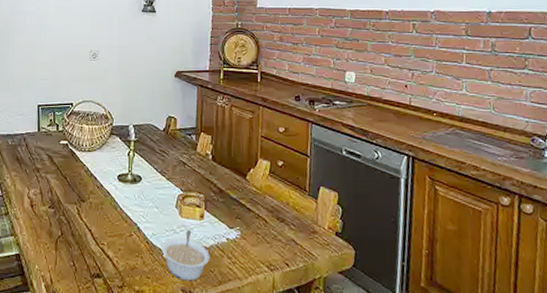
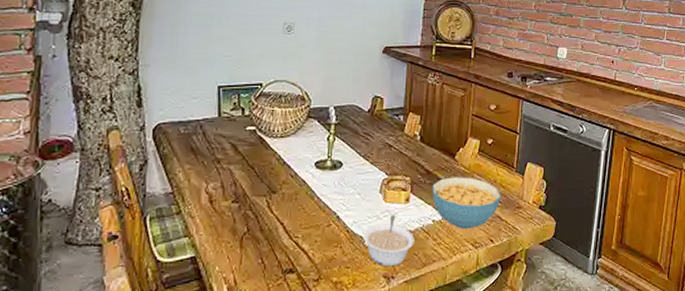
cereal bowl: none [225,197,294,251] -> present [432,177,500,229]

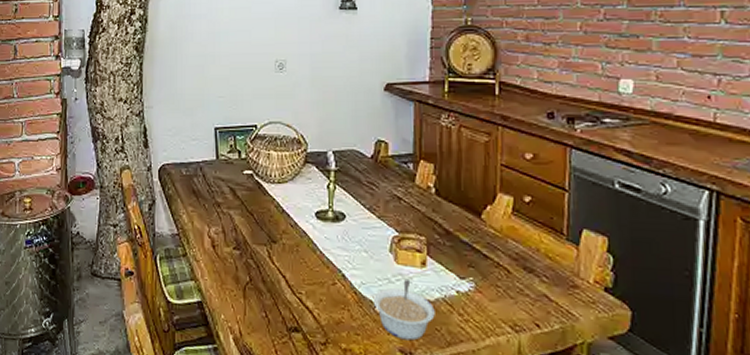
cereal bowl: present [432,177,500,229] -> none [453,240,547,307]

